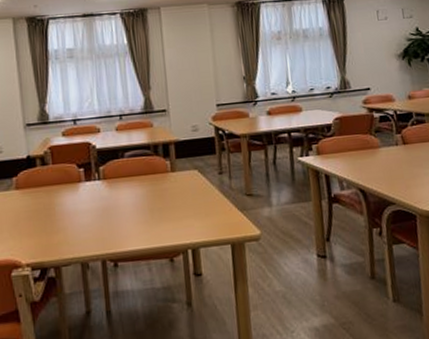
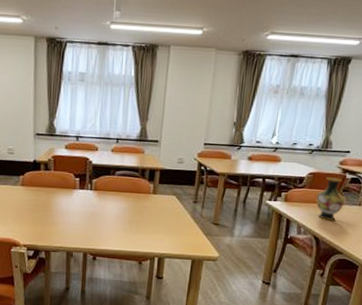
vase: none [349,118,380,169] -> present [316,177,345,221]

